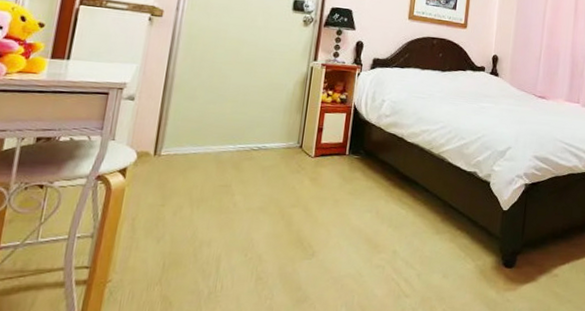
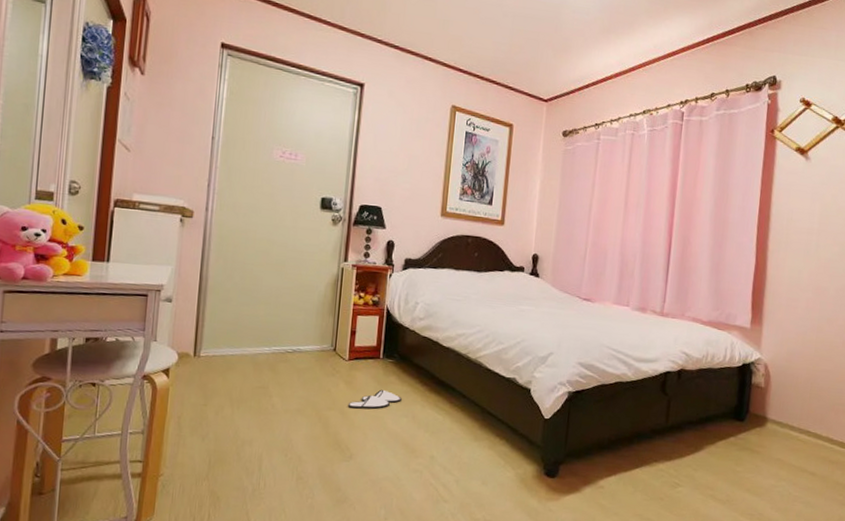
slippers: none [311,185,366,206] -> present [347,389,402,409]

